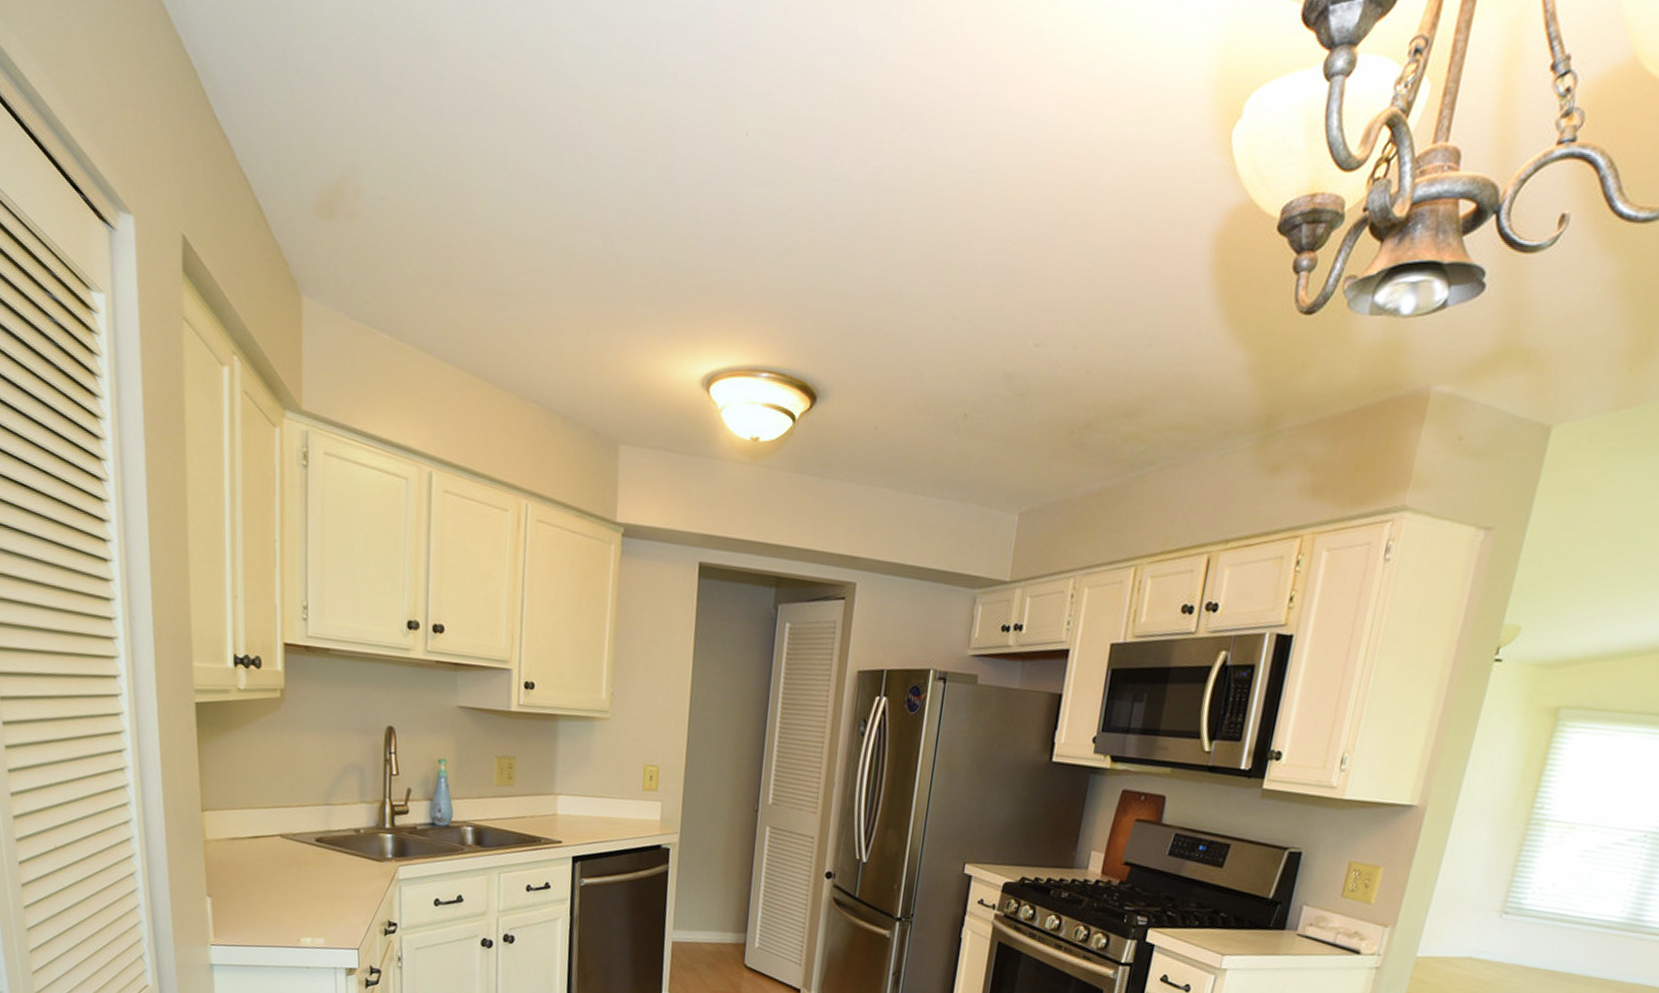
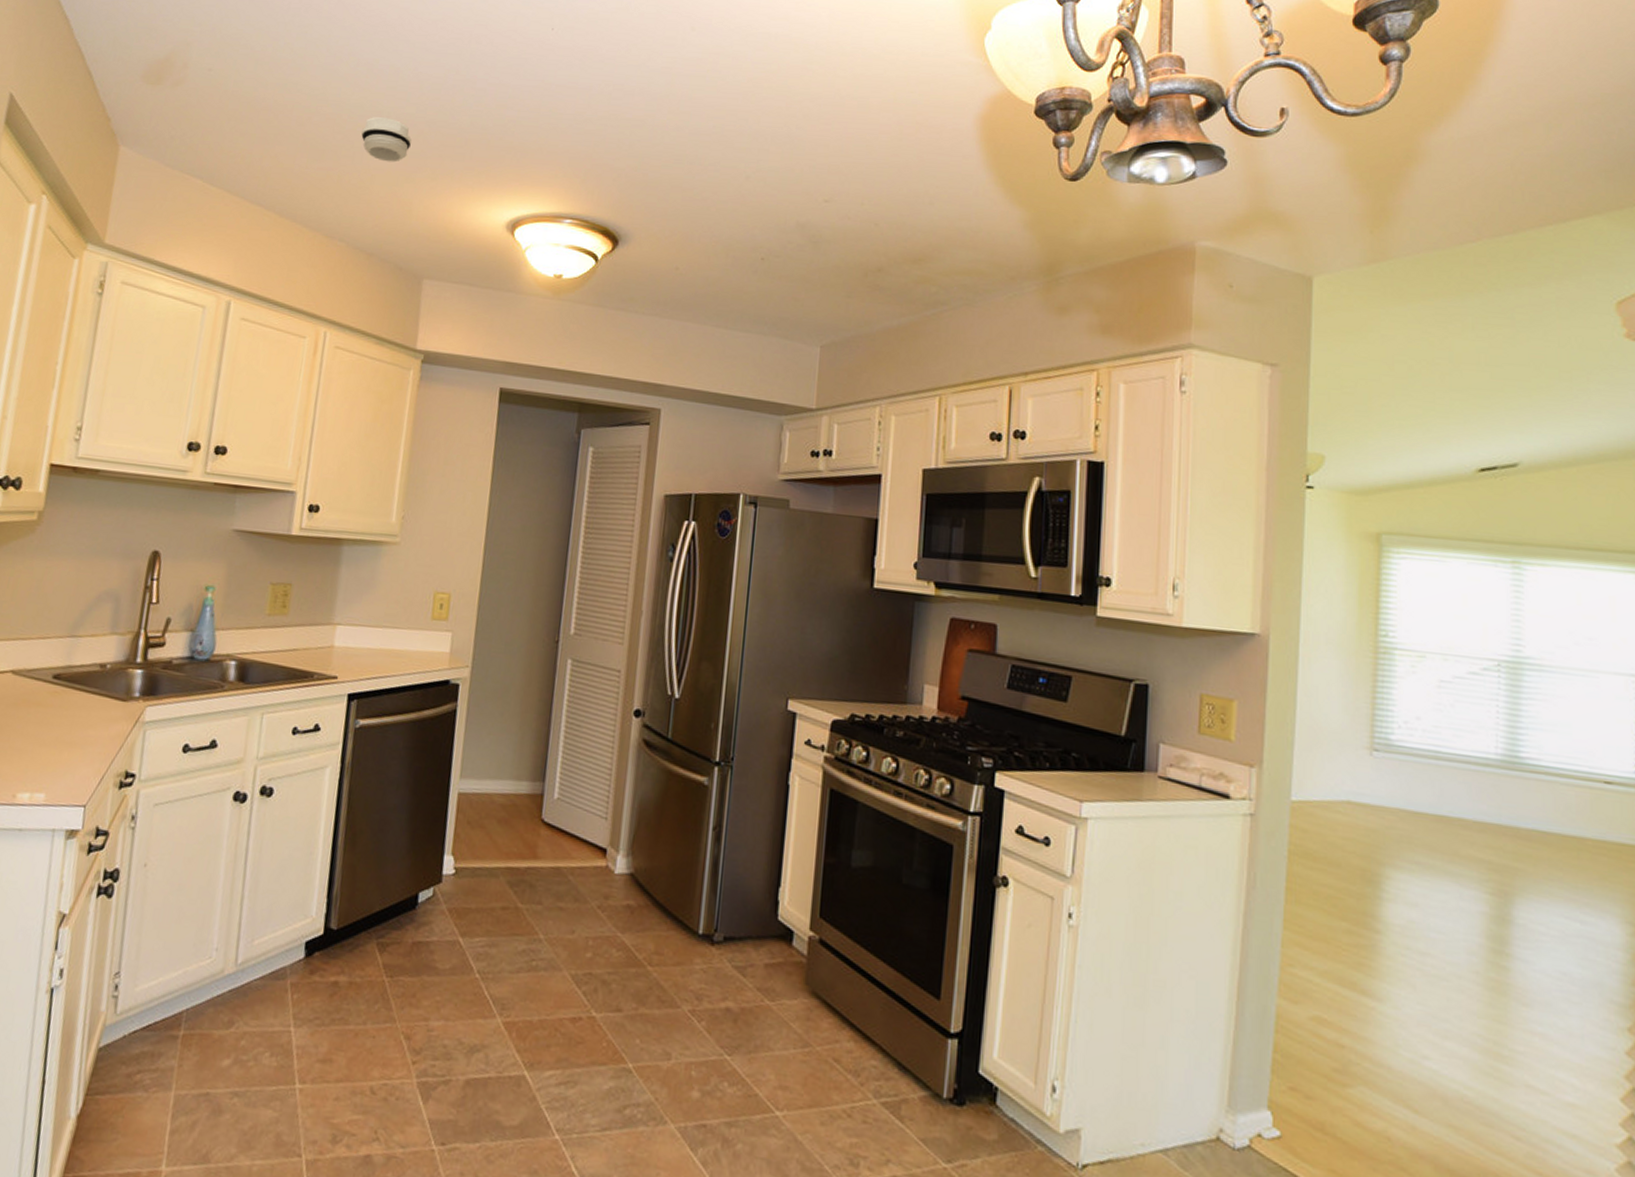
smoke detector: none [547,253,601,309] -> present [361,117,412,163]

